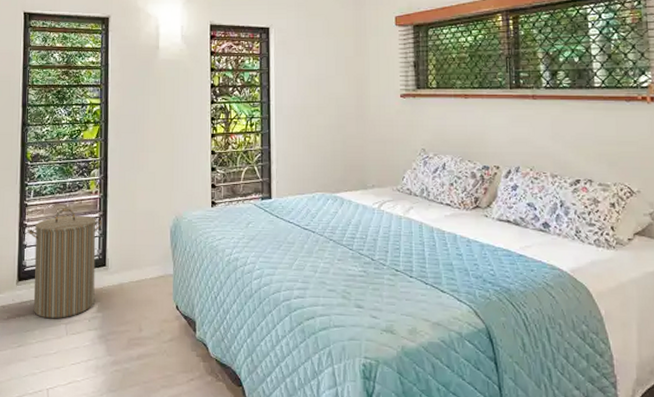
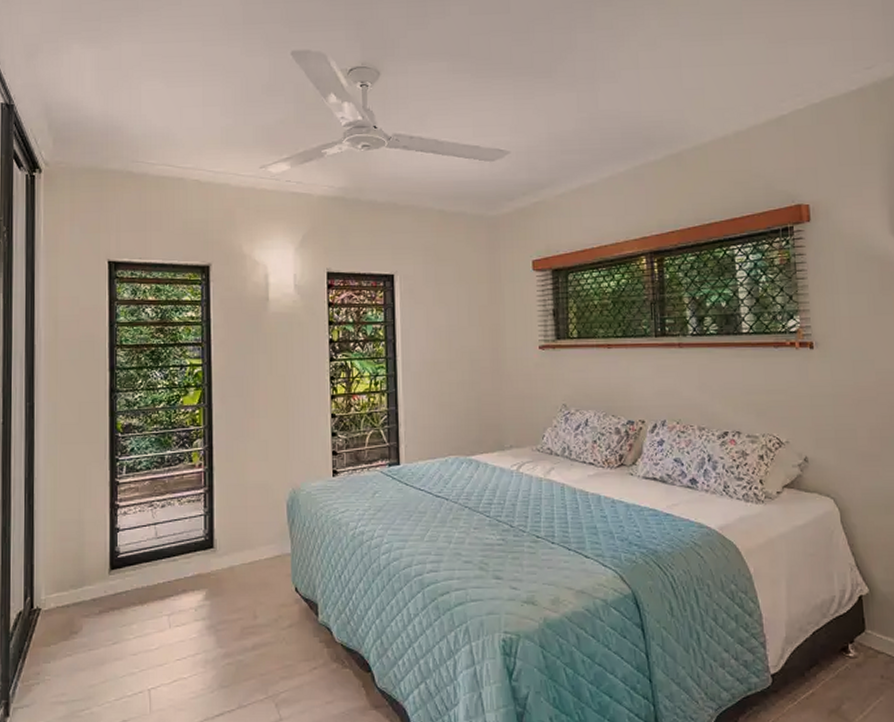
laundry hamper: present [28,209,102,319] -> none [120,485,207,611]

